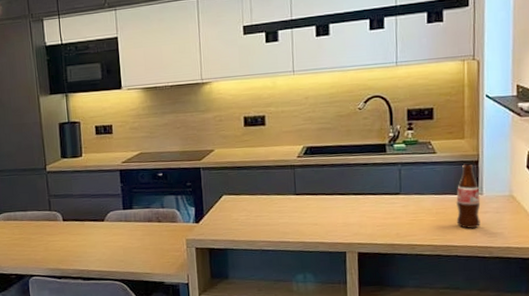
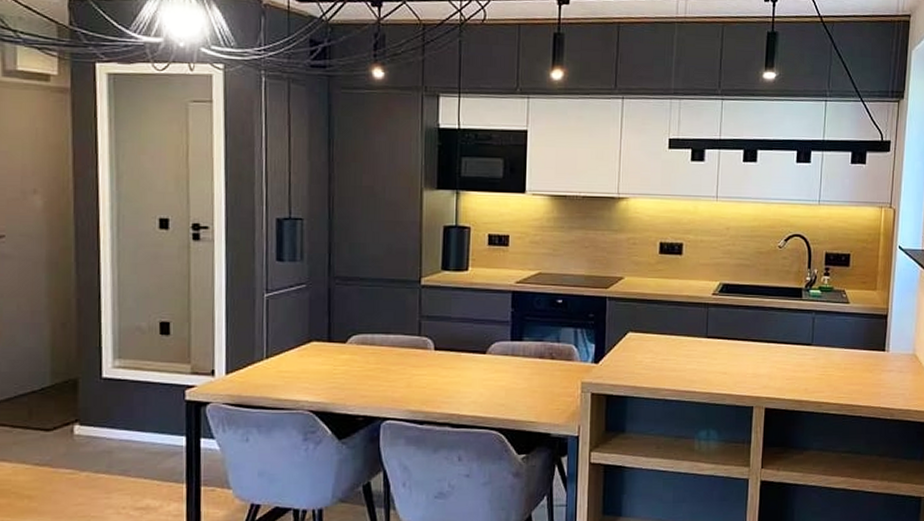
bottle: present [456,164,481,229] -> none [862,317,887,387]

